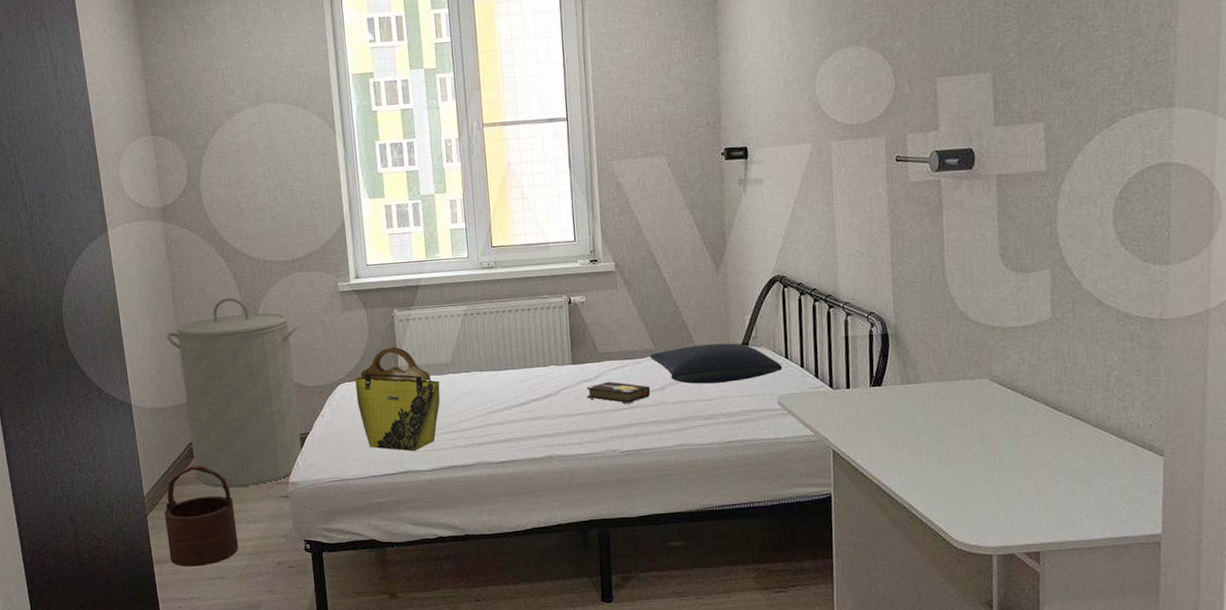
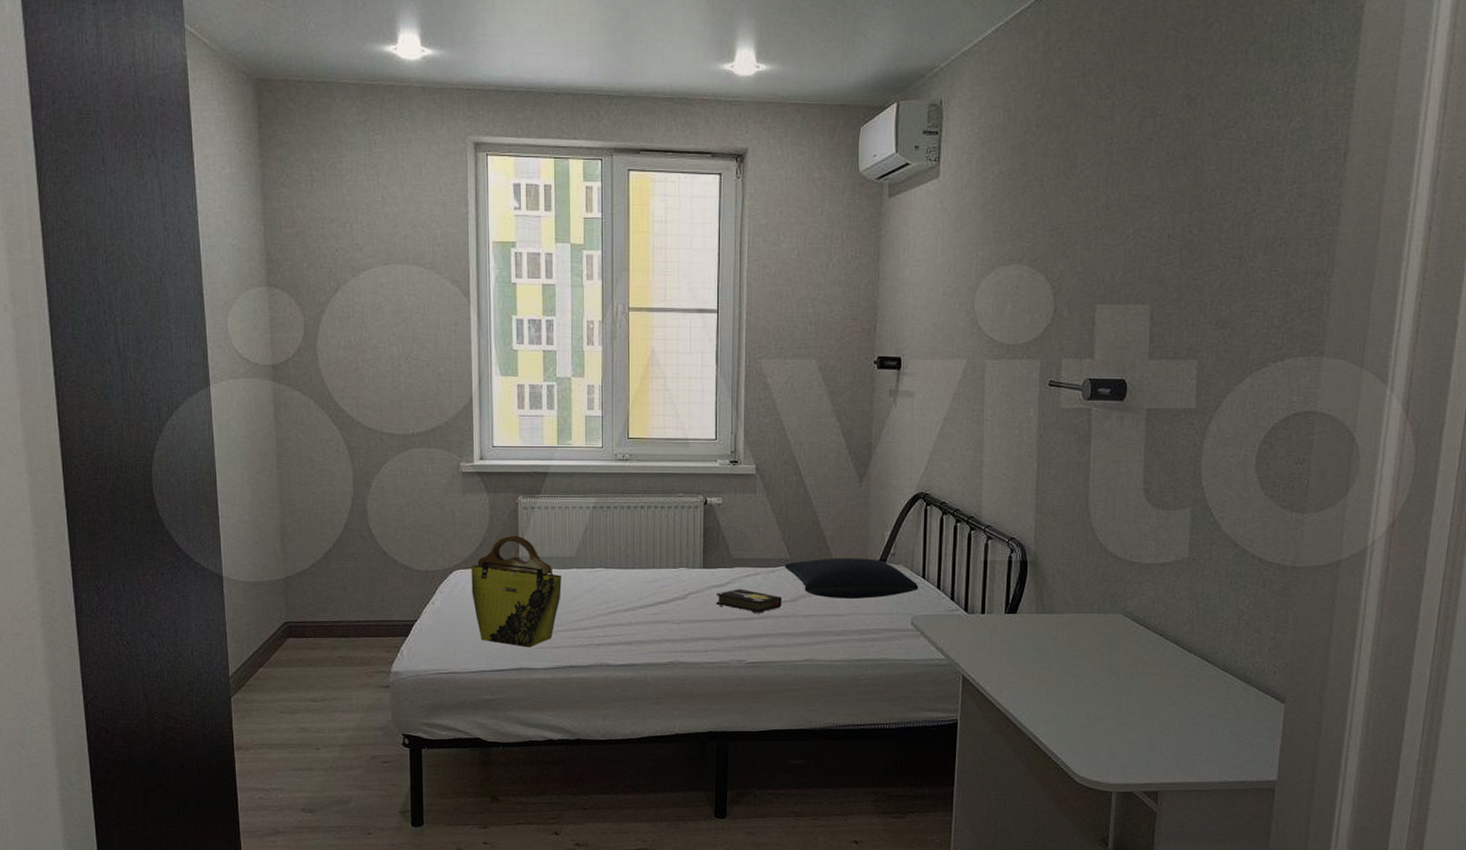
wooden bucket: present [164,466,239,567] -> none [250,647,331,756]
laundry hamper: present [166,297,303,488] -> none [267,468,417,674]

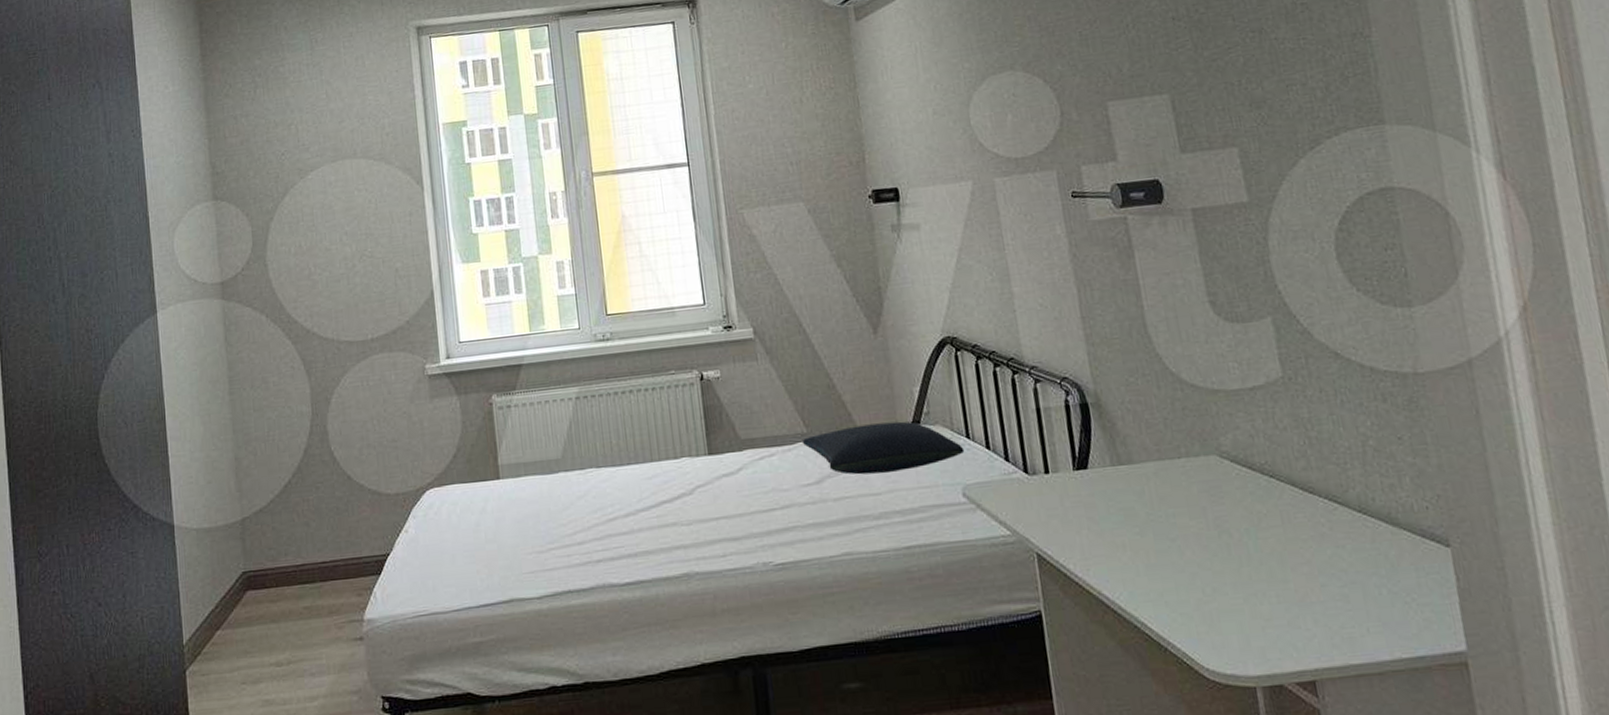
tote bag: present [471,535,562,648] -> none [446,440,550,574]
hardback book: present [715,589,782,614] -> none [728,474,806,503]

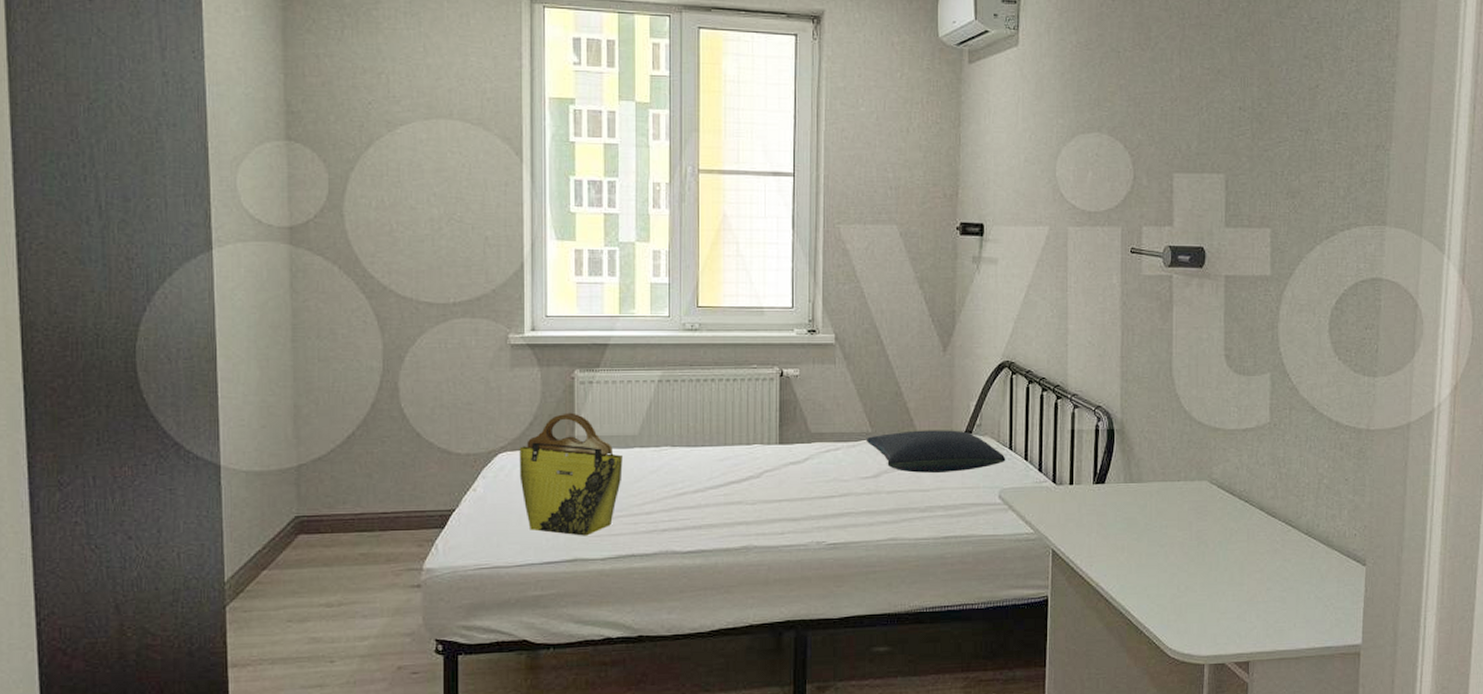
tote bag: none [446,440,550,574] -> present [519,412,623,536]

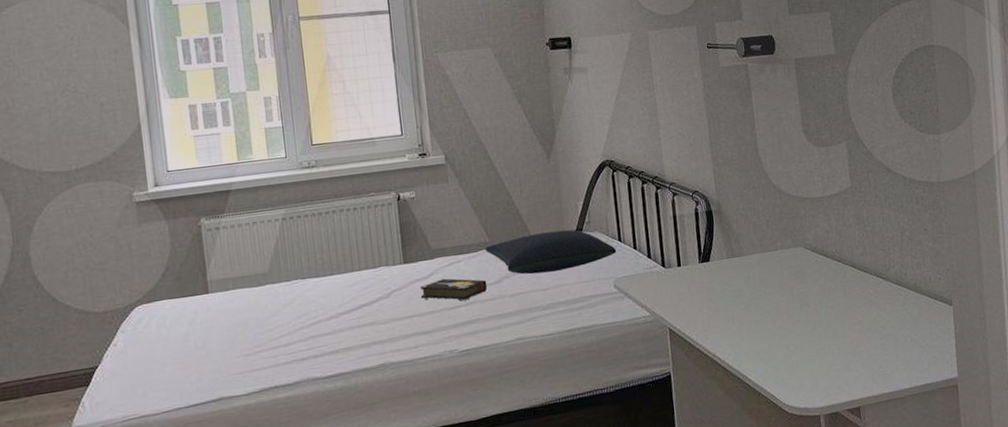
tote bag: present [519,412,623,536] -> none [155,259,257,377]
hardback book: none [792,465,864,492] -> present [420,278,488,301]

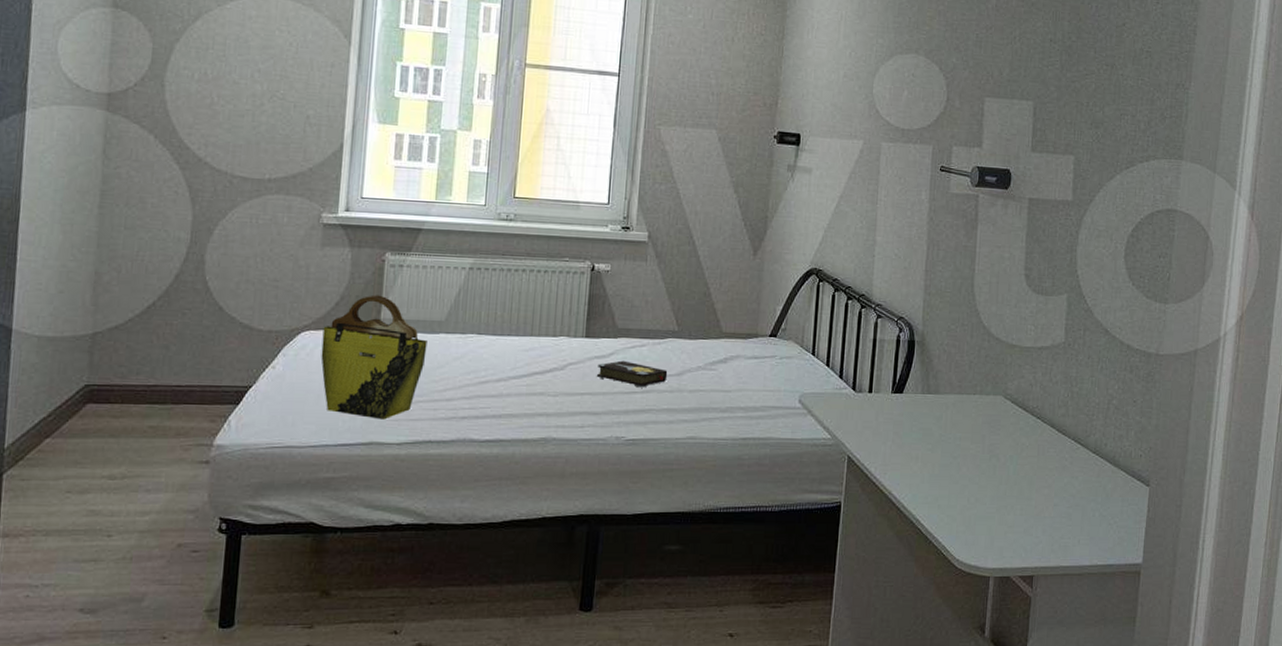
tote bag: none [155,259,257,377] -> present [321,295,427,420]
pillow: present [485,229,617,275] -> none [671,331,808,375]

